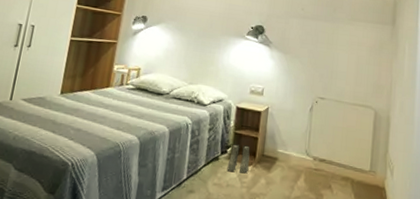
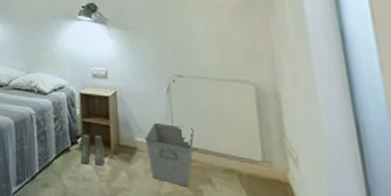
storage bin: none [285,137,325,192] -> present [144,123,194,187]

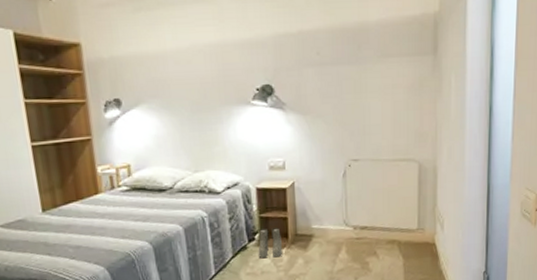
storage bin: present [144,123,194,187] -> none [320,208,365,262]

